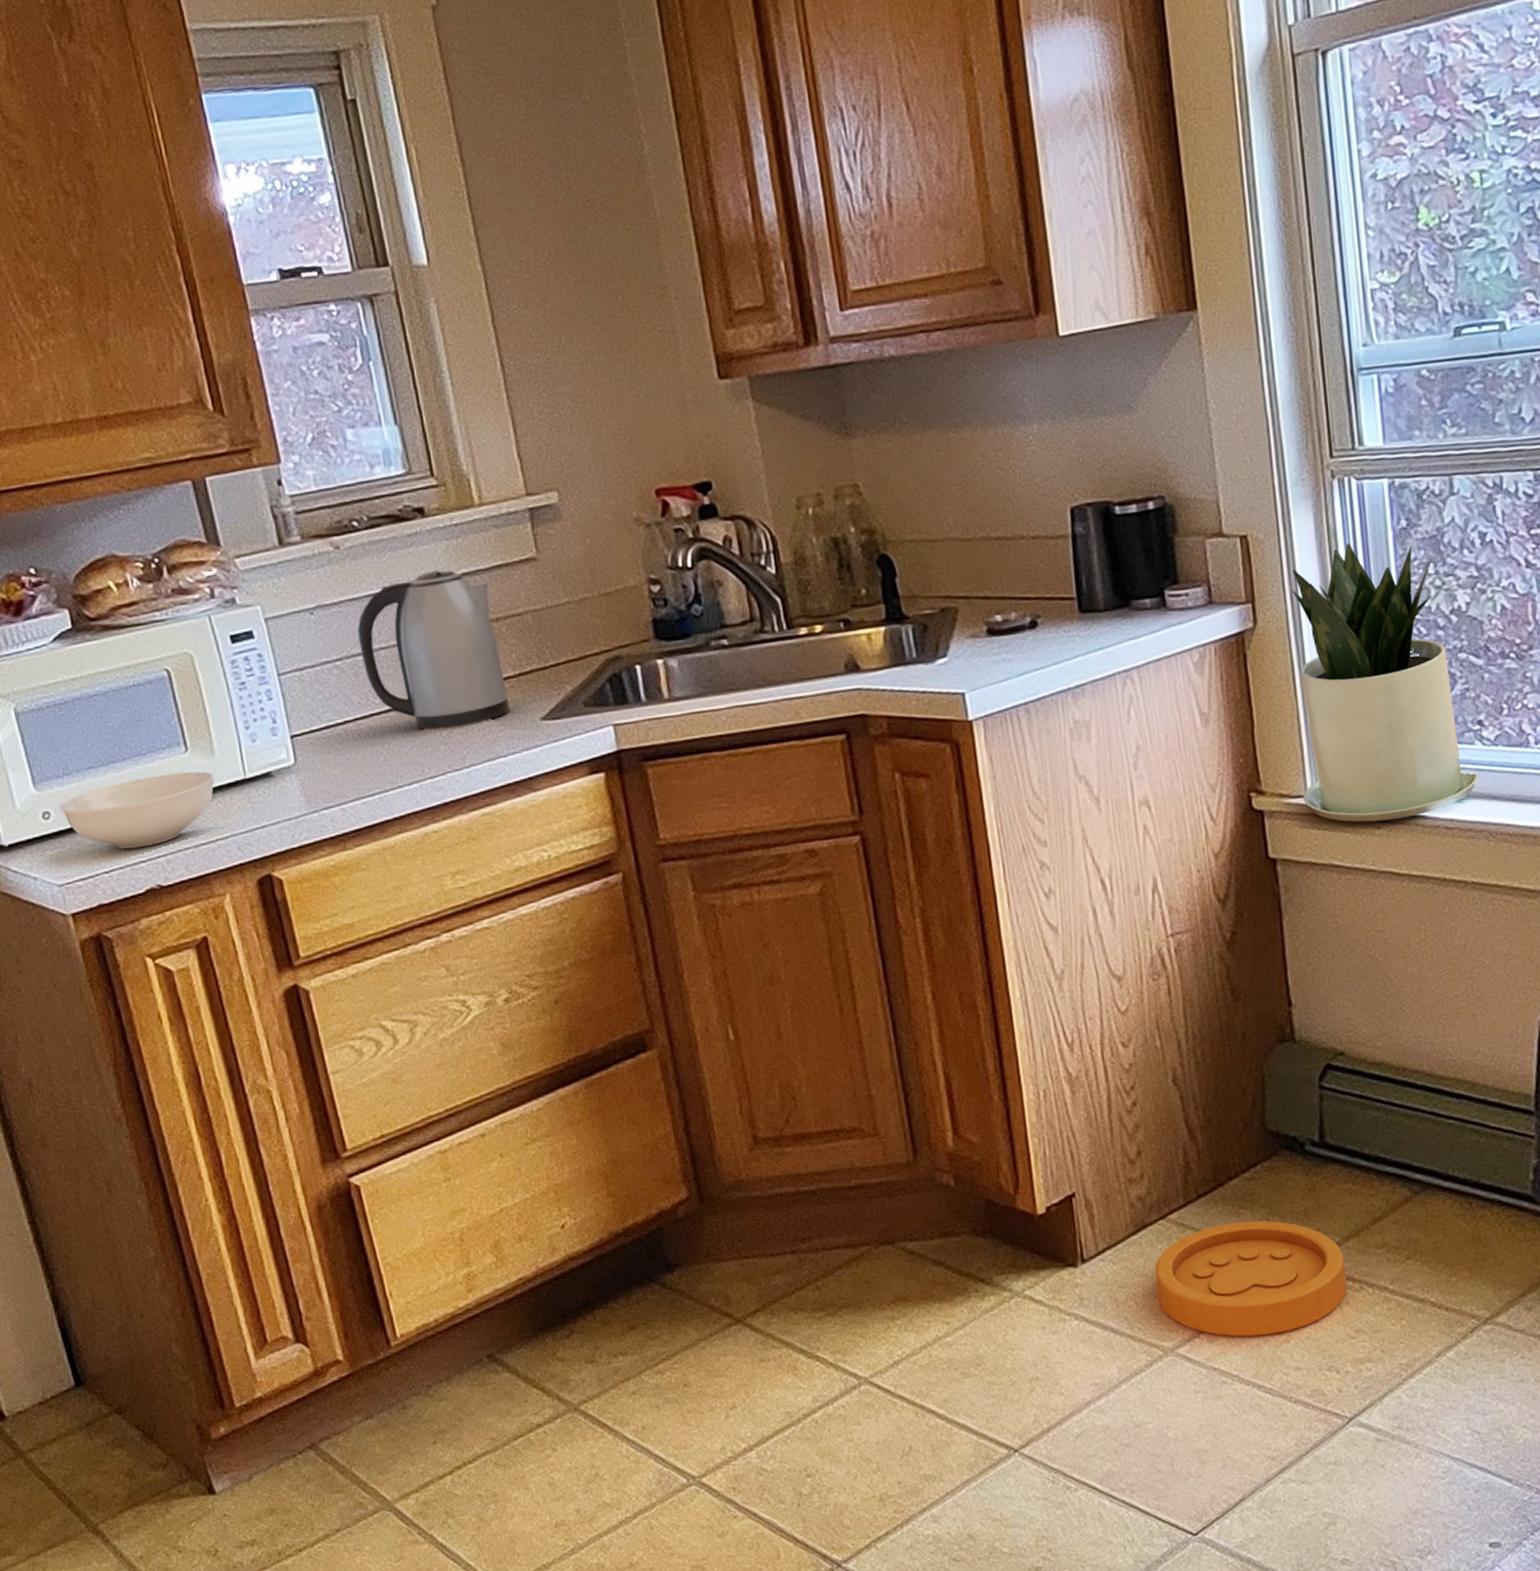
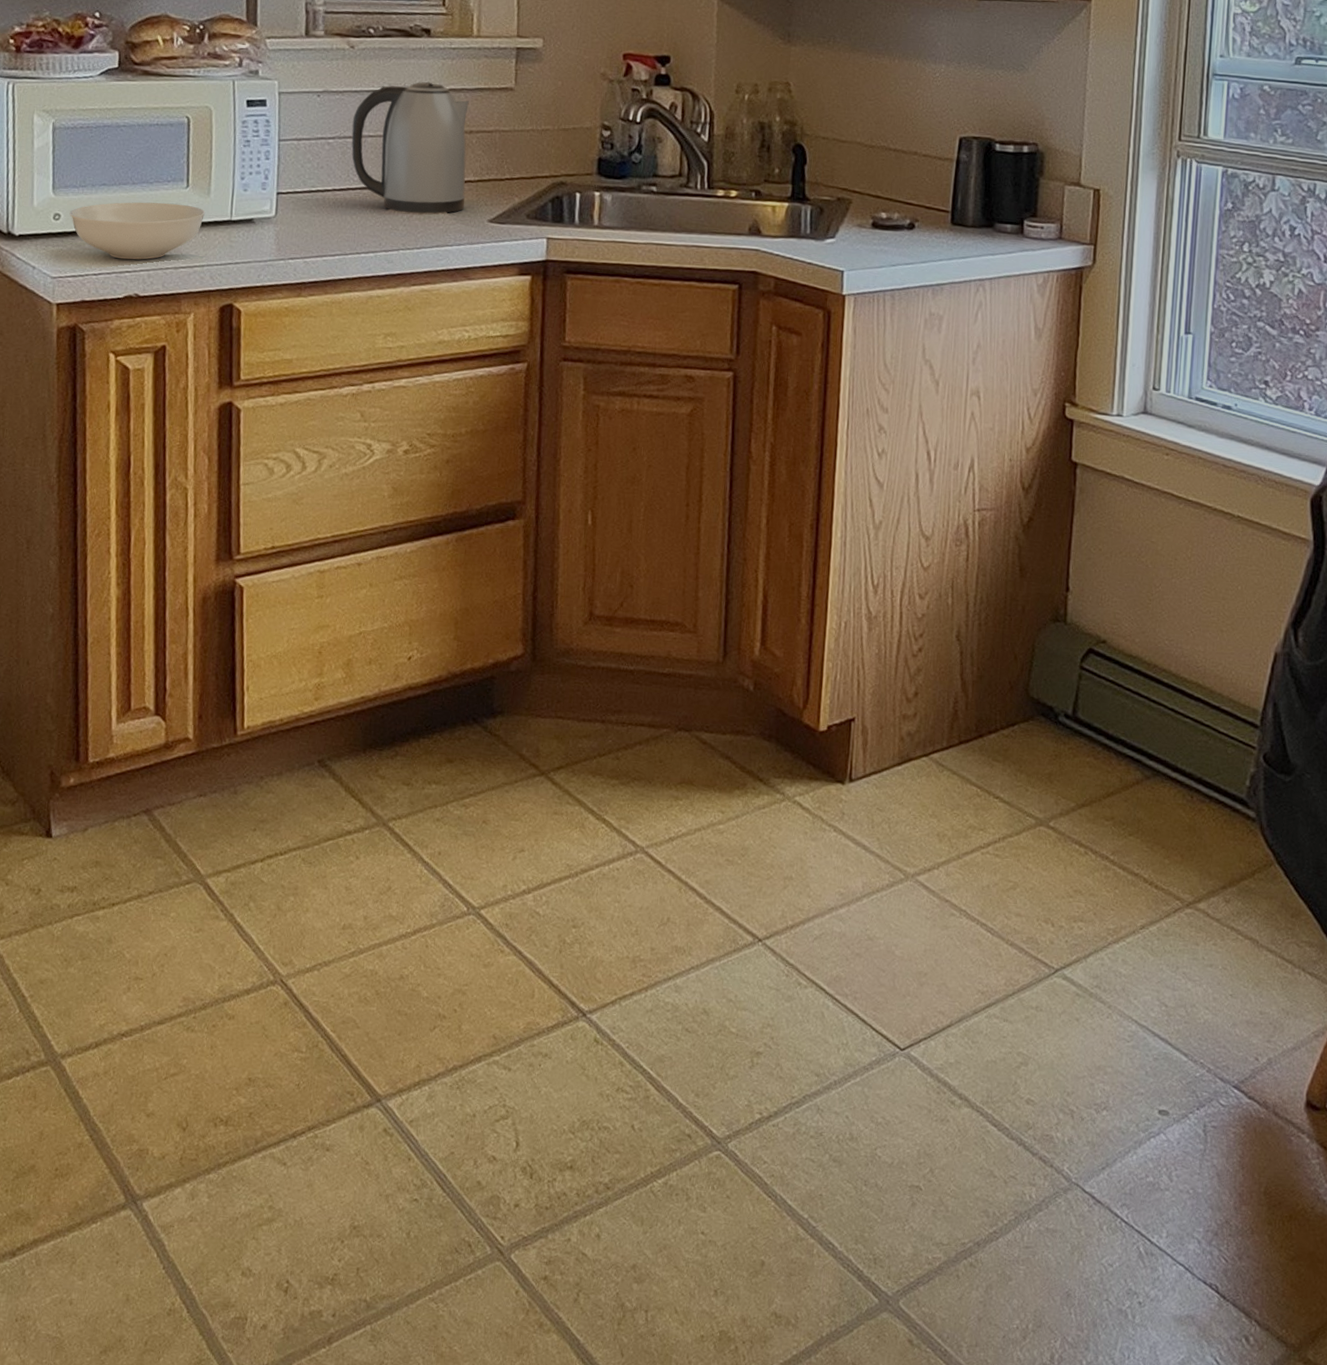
pet bowl: present [1154,1220,1347,1337] -> none [909,771,1076,880]
planter: present [1290,542,1480,822] -> none [1108,212,1259,450]

